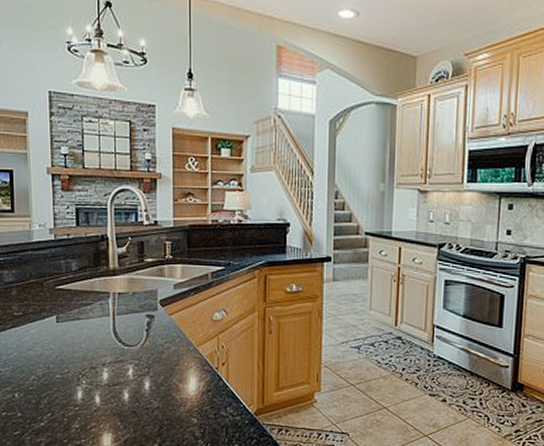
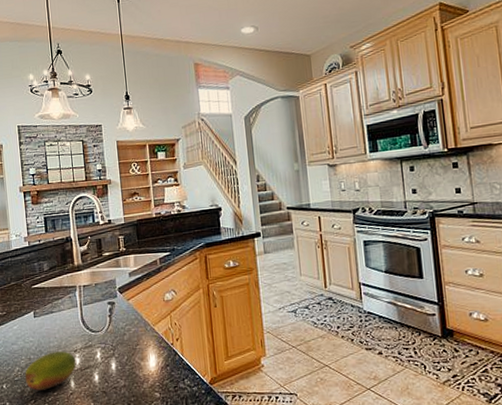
fruit: none [42,363,104,404] -> present [25,351,76,391]

